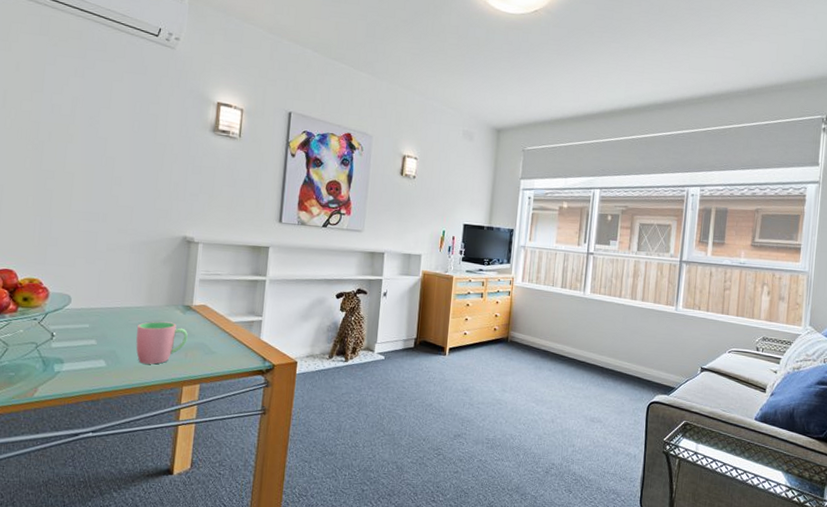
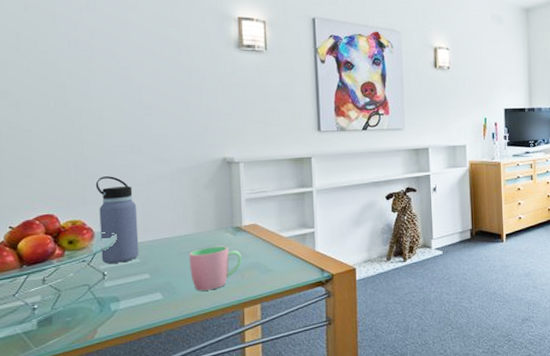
water bottle: none [52,239,94,326] -> present [95,176,139,264]

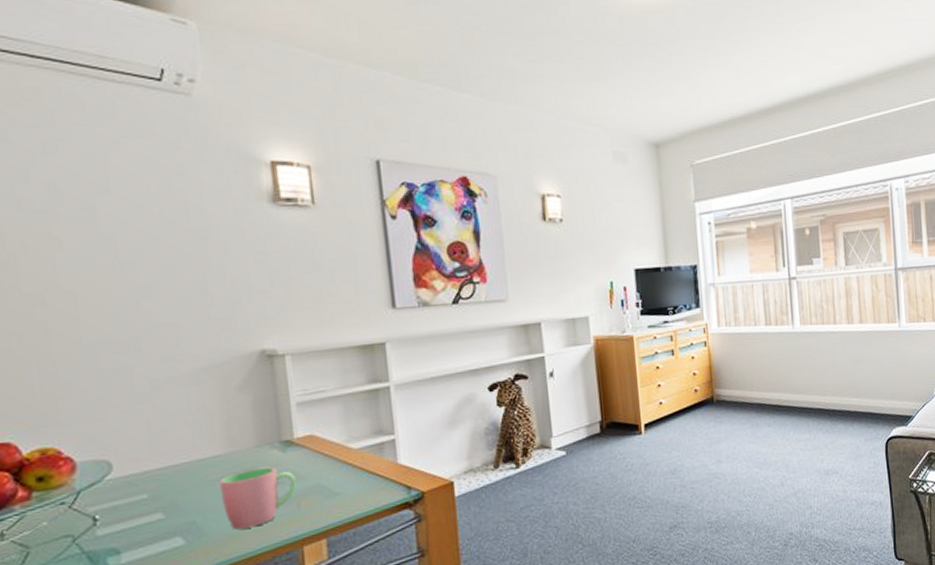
water bottle: present [95,176,139,264] -> none [73,384,146,504]

